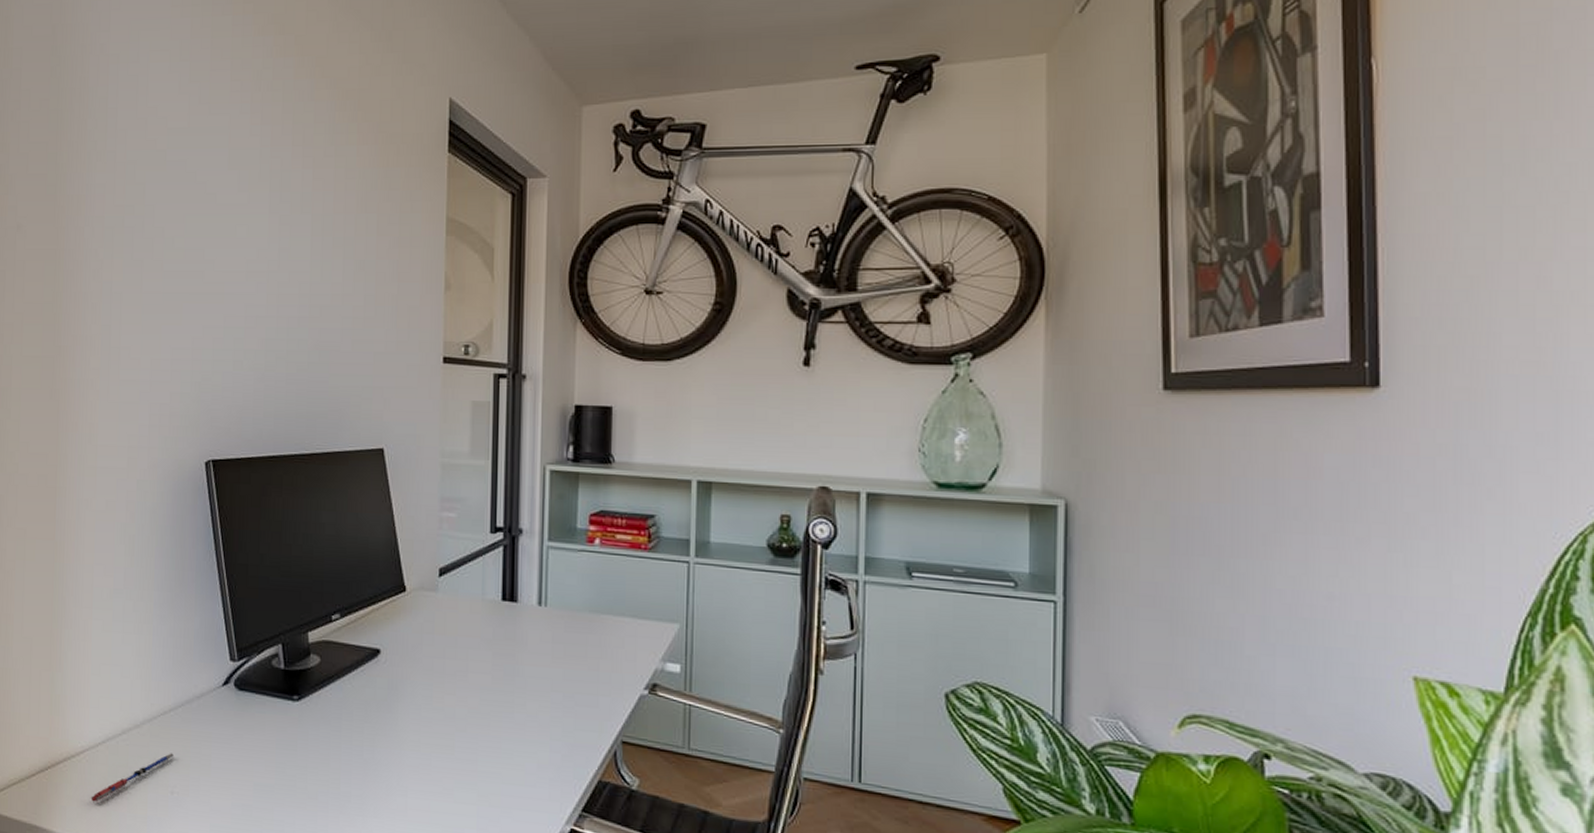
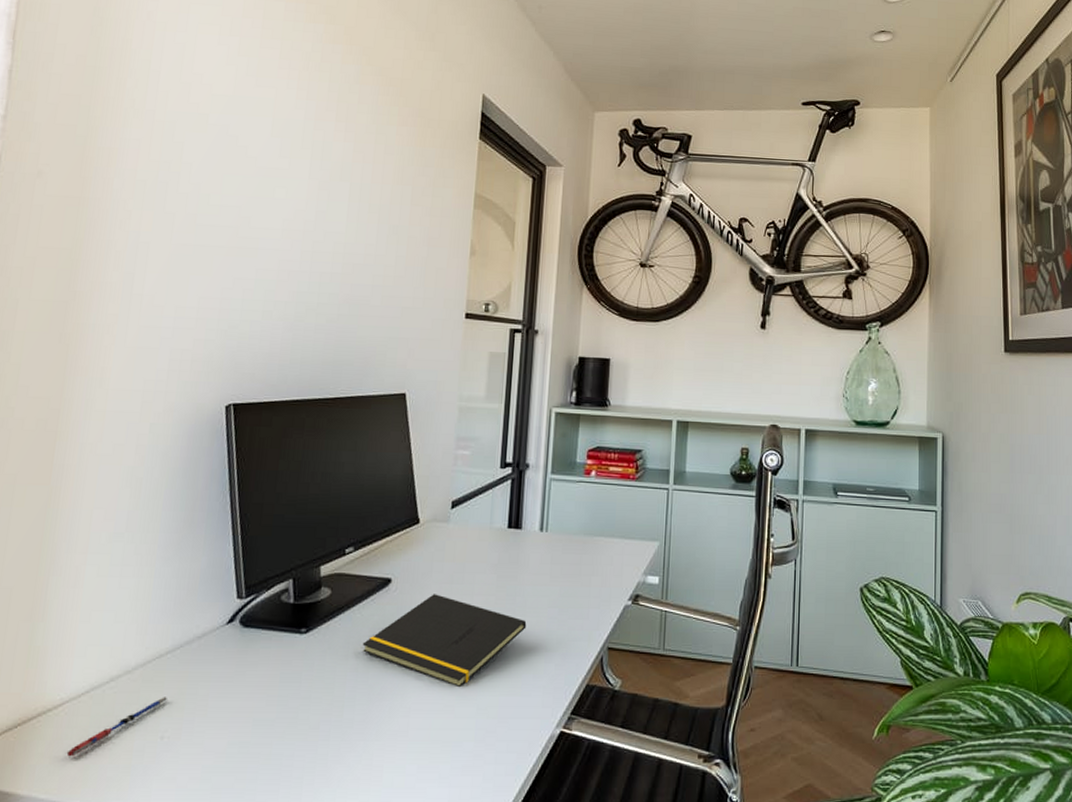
notepad: none [355,668,528,771] -> present [362,594,527,688]

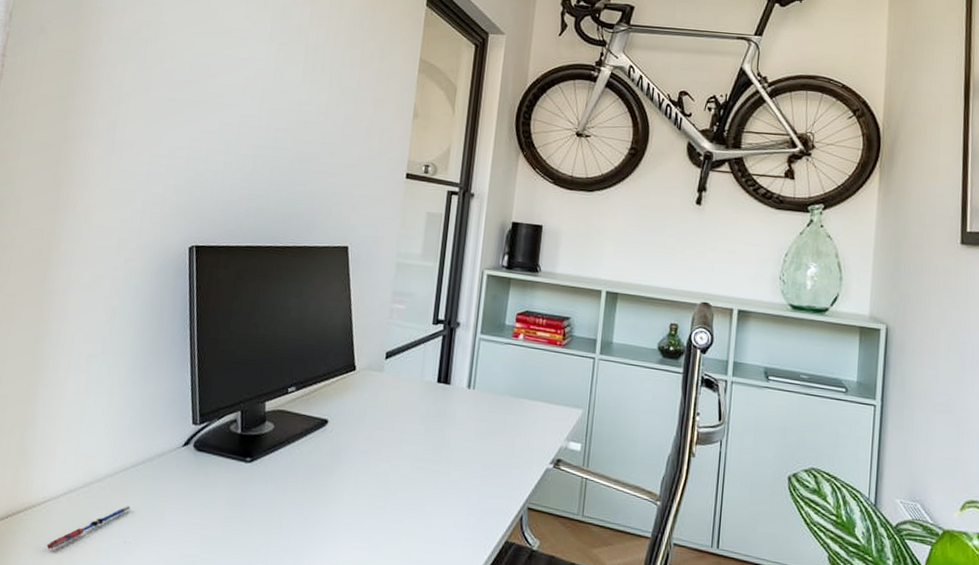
notepad: present [362,594,527,688] -> none [300,438,451,530]

